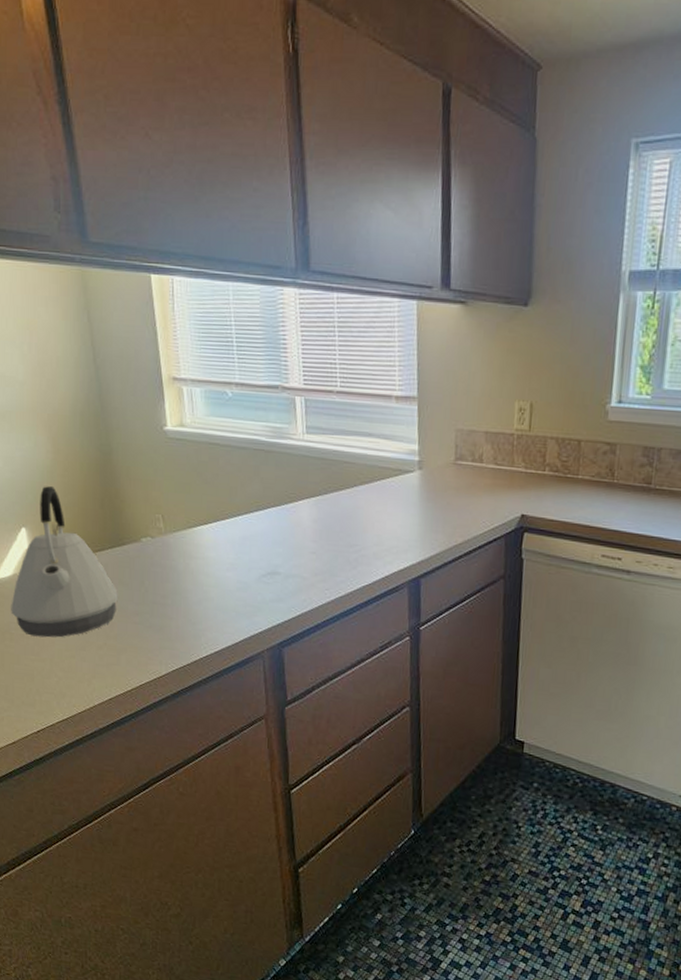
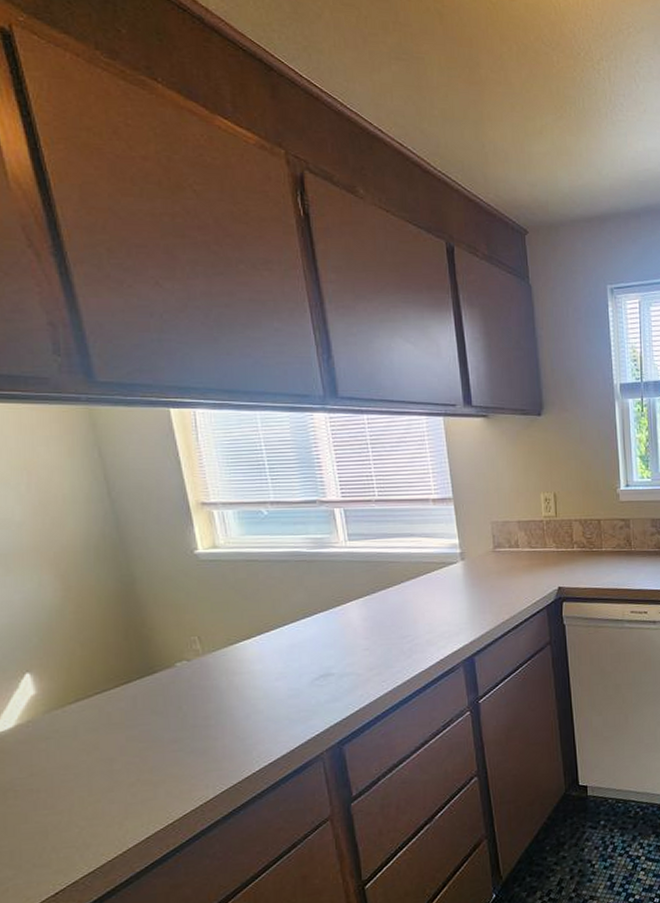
kettle: present [11,486,118,638] -> none [14,625,151,789]

